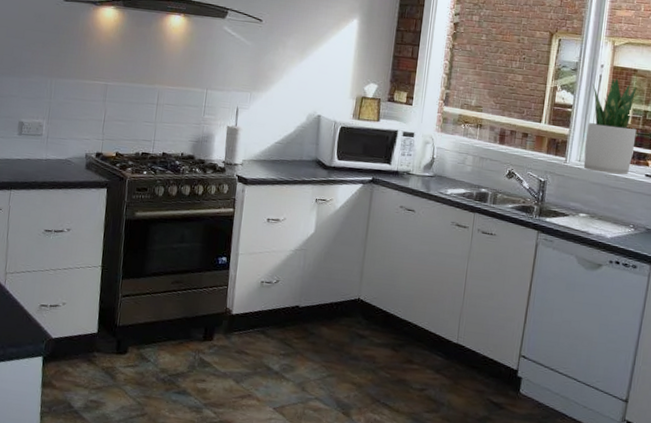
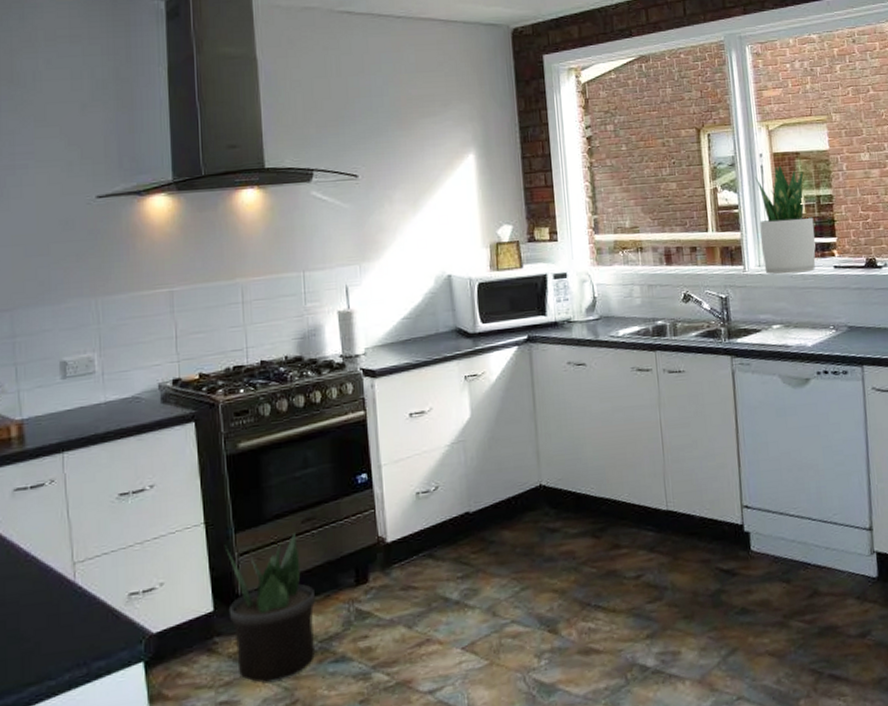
planter: none [108,286,172,395] -> present [224,531,315,682]

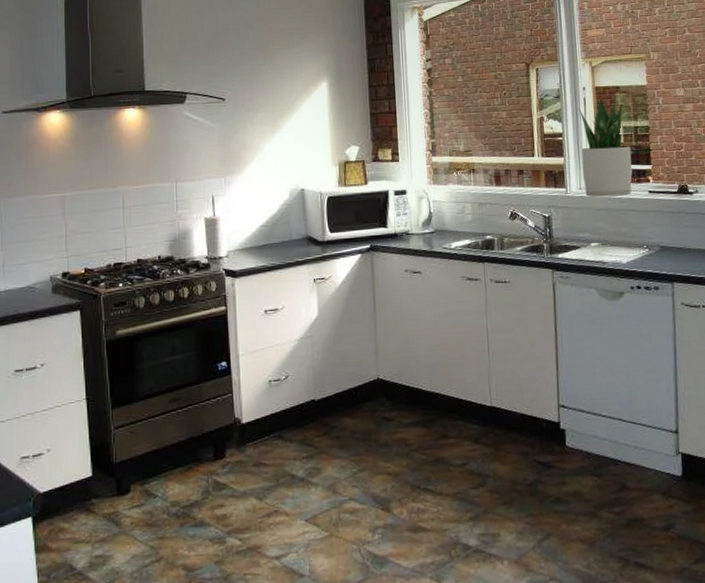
planter: present [224,531,315,682] -> none [102,410,179,540]

